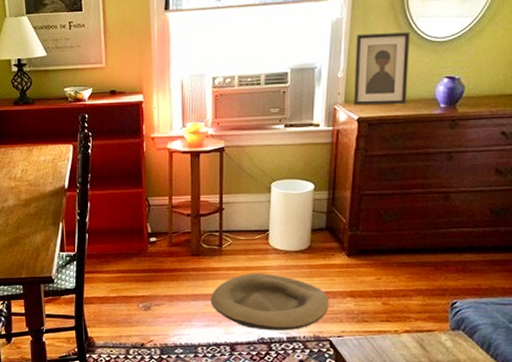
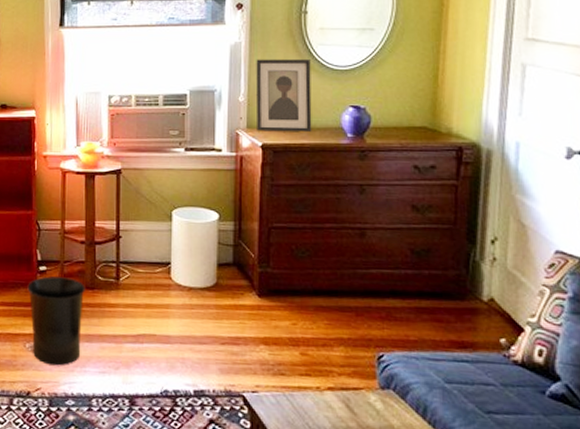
waste bin: none [139,246,191,321] -> present [27,276,85,365]
dog bed: present [210,272,330,331] -> none [106,311,241,383]

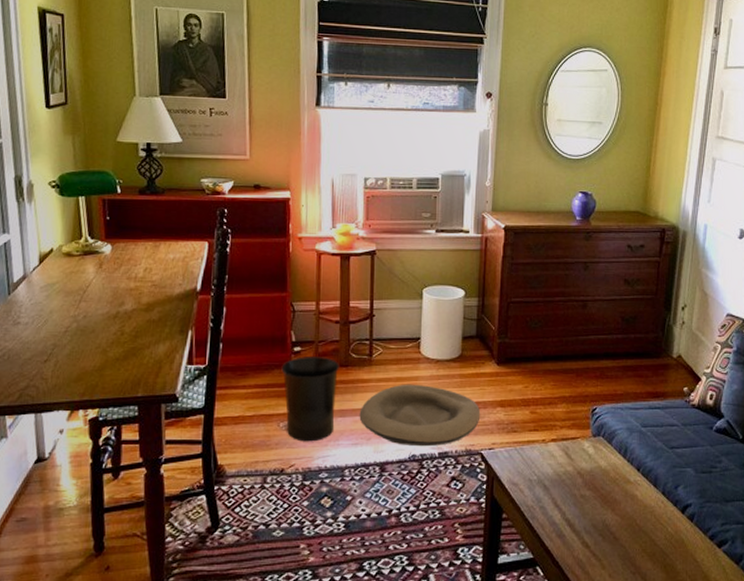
dog bed: none [106,311,241,383] -> present [359,384,481,447]
picture frame: present [255,59,312,133] -> none [500,147,549,216]

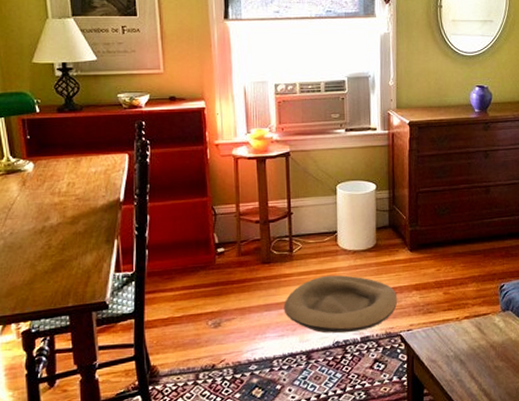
waste bin: present [281,356,339,441] -> none [206,255,262,336]

